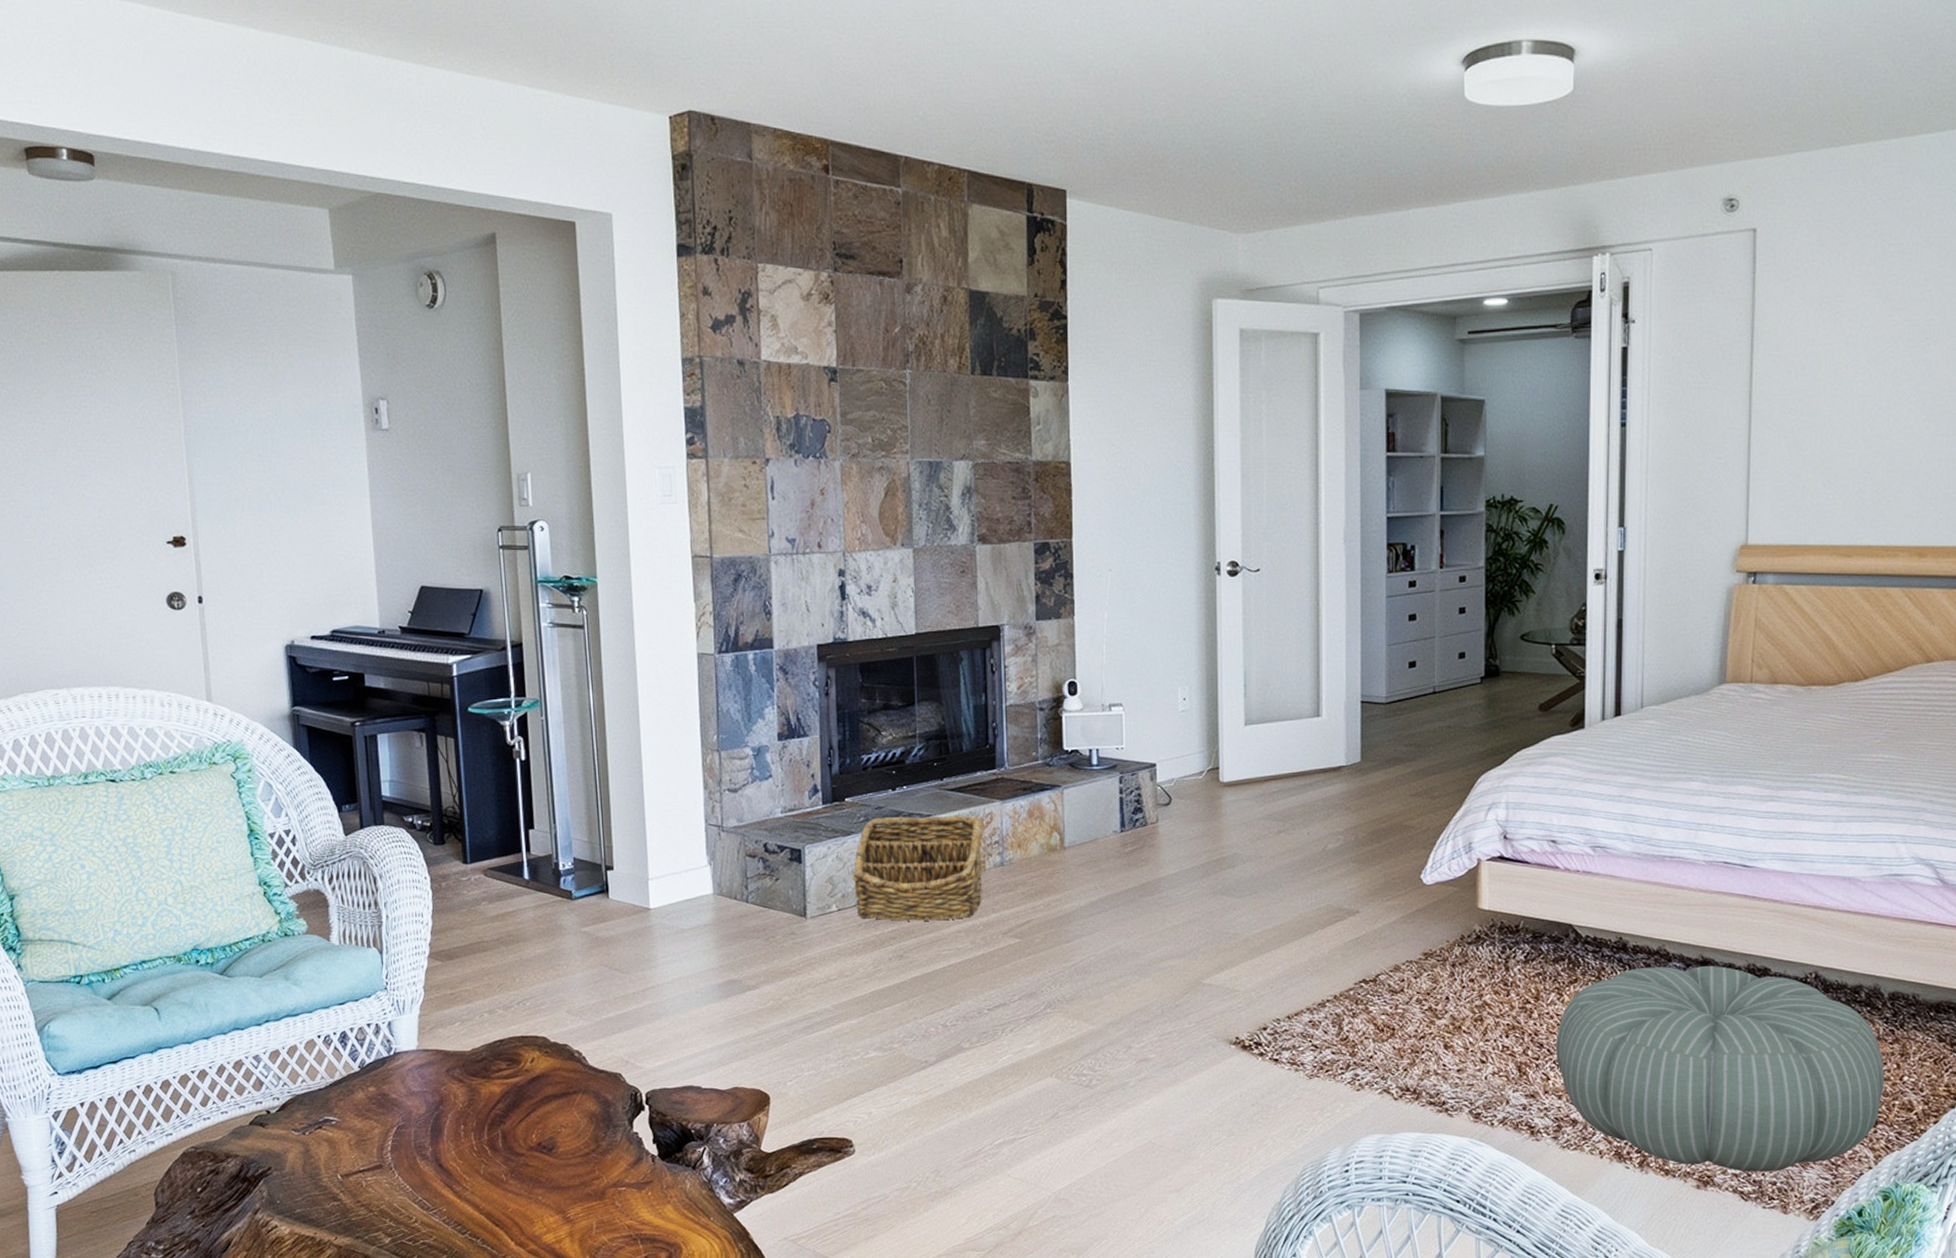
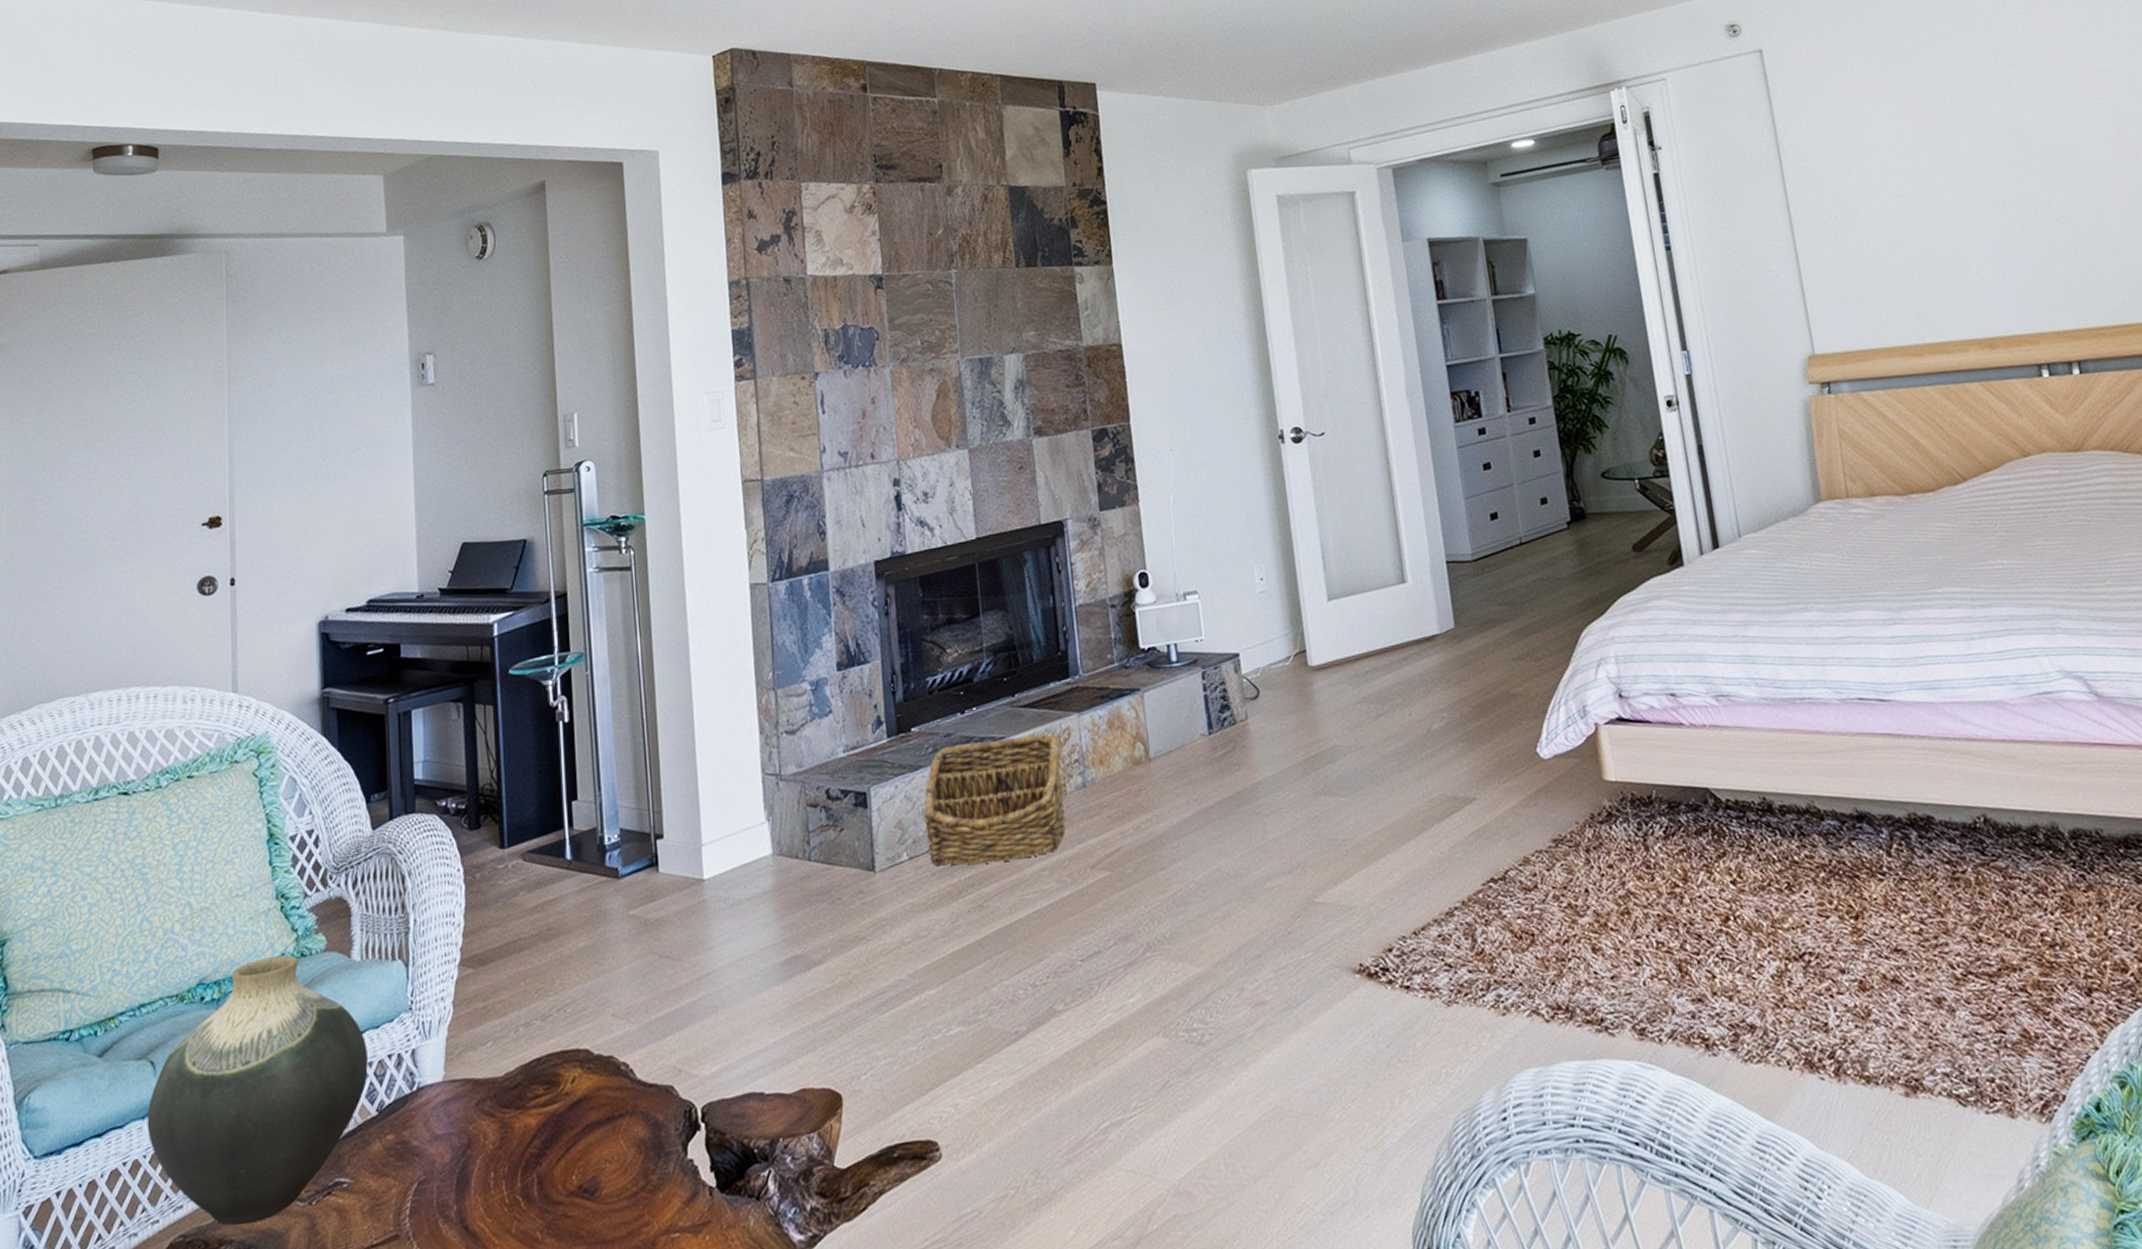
vase: none [155,934,350,1144] -> present [147,955,368,1226]
pouf: present [1555,965,1885,1172] -> none [1714,819,2091,1070]

